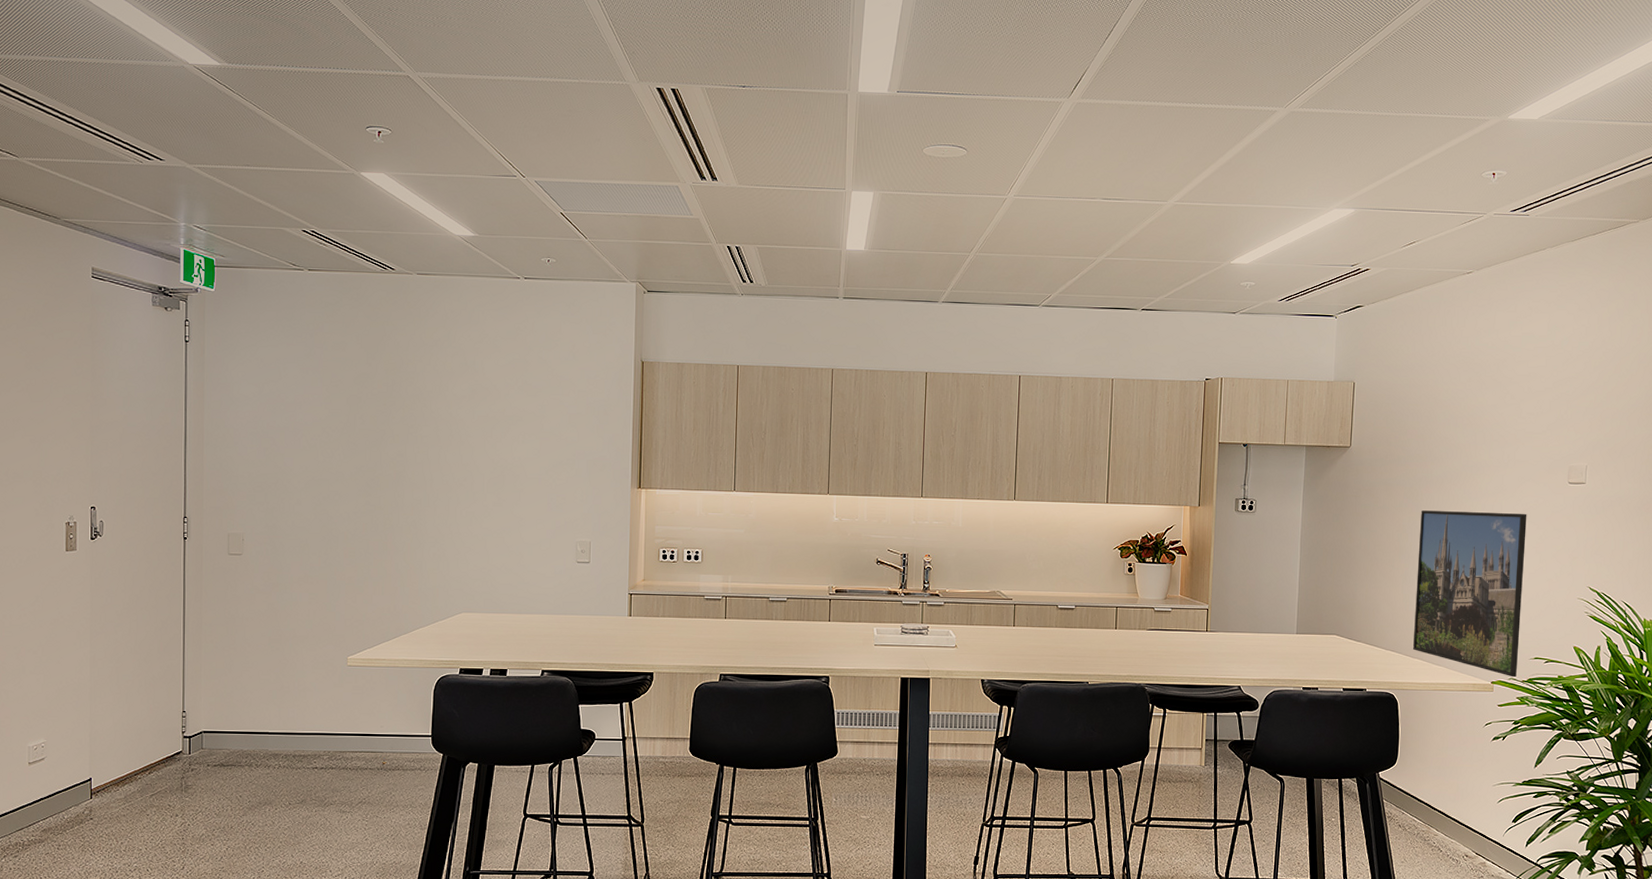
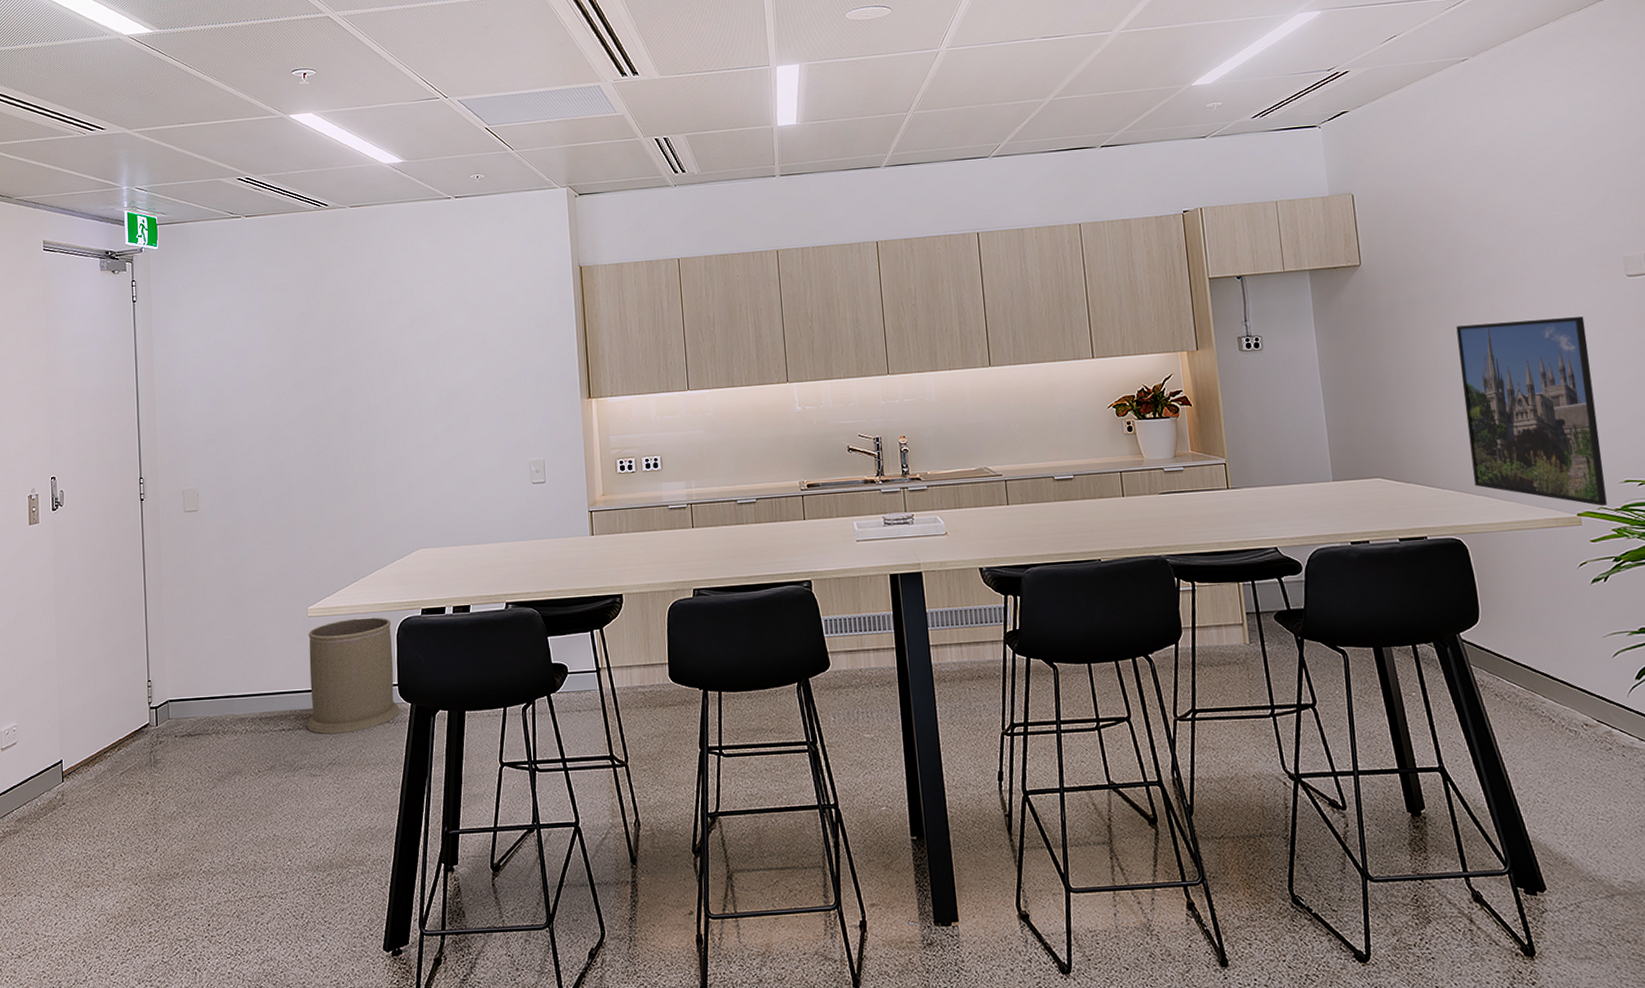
trash can: none [339,671,432,776] -> present [306,617,400,735]

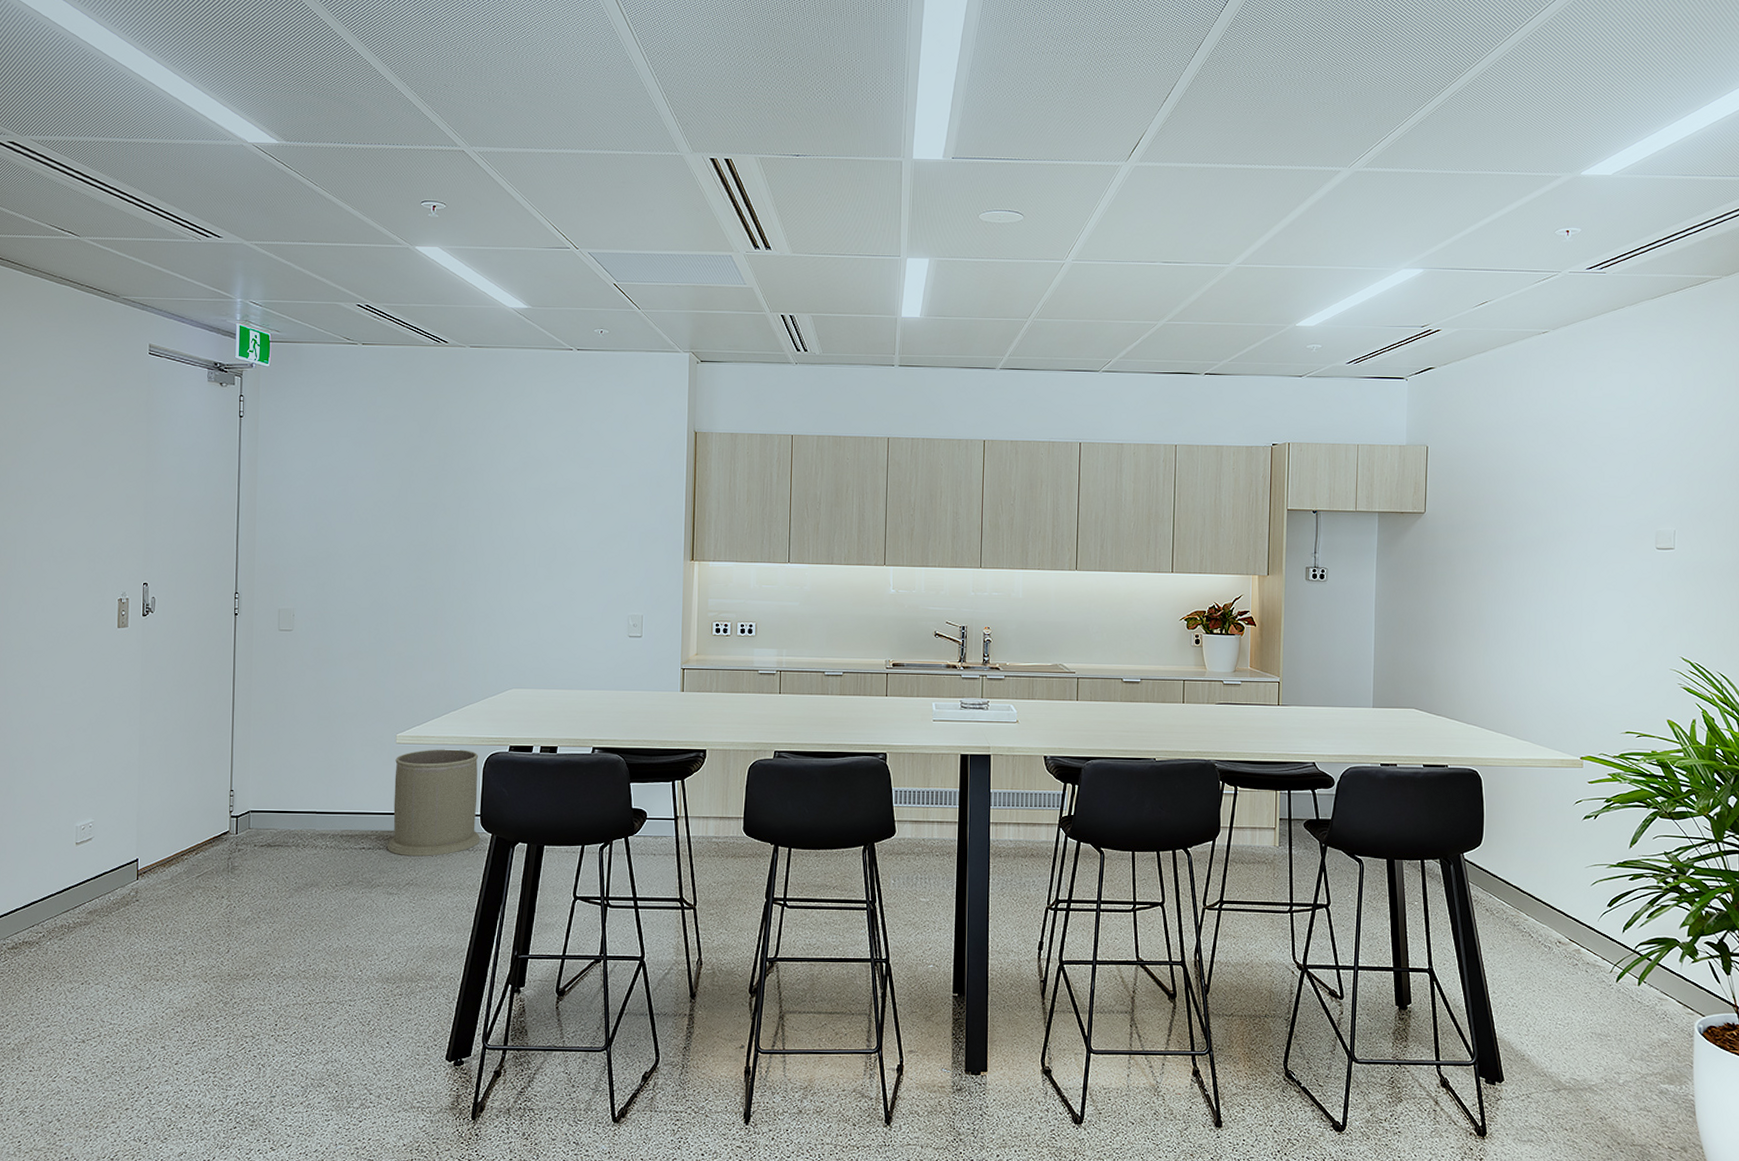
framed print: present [1456,317,1607,506] -> none [1496,578,1613,753]

